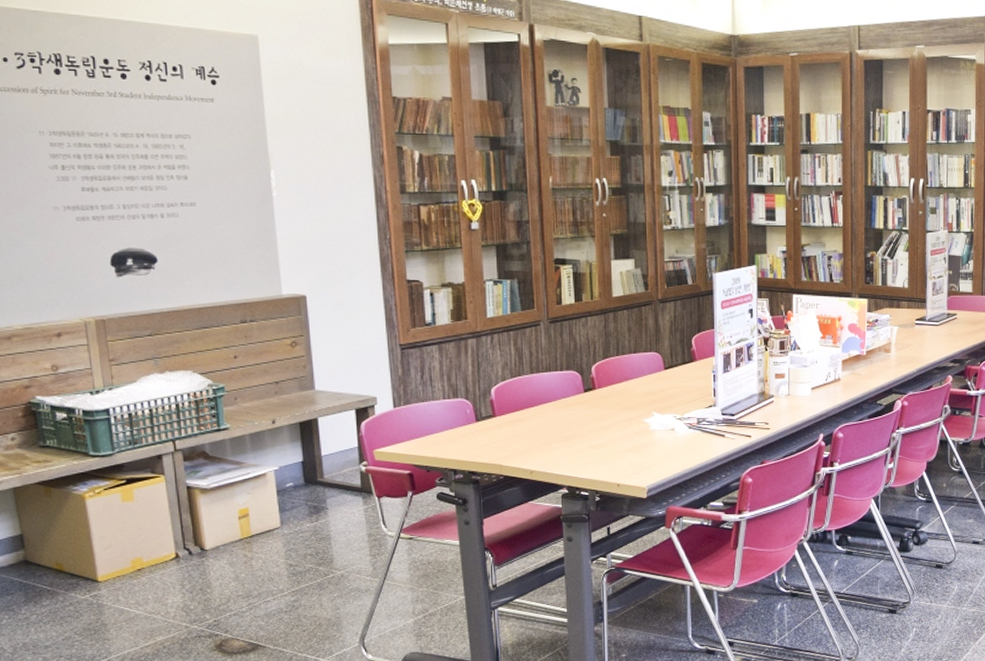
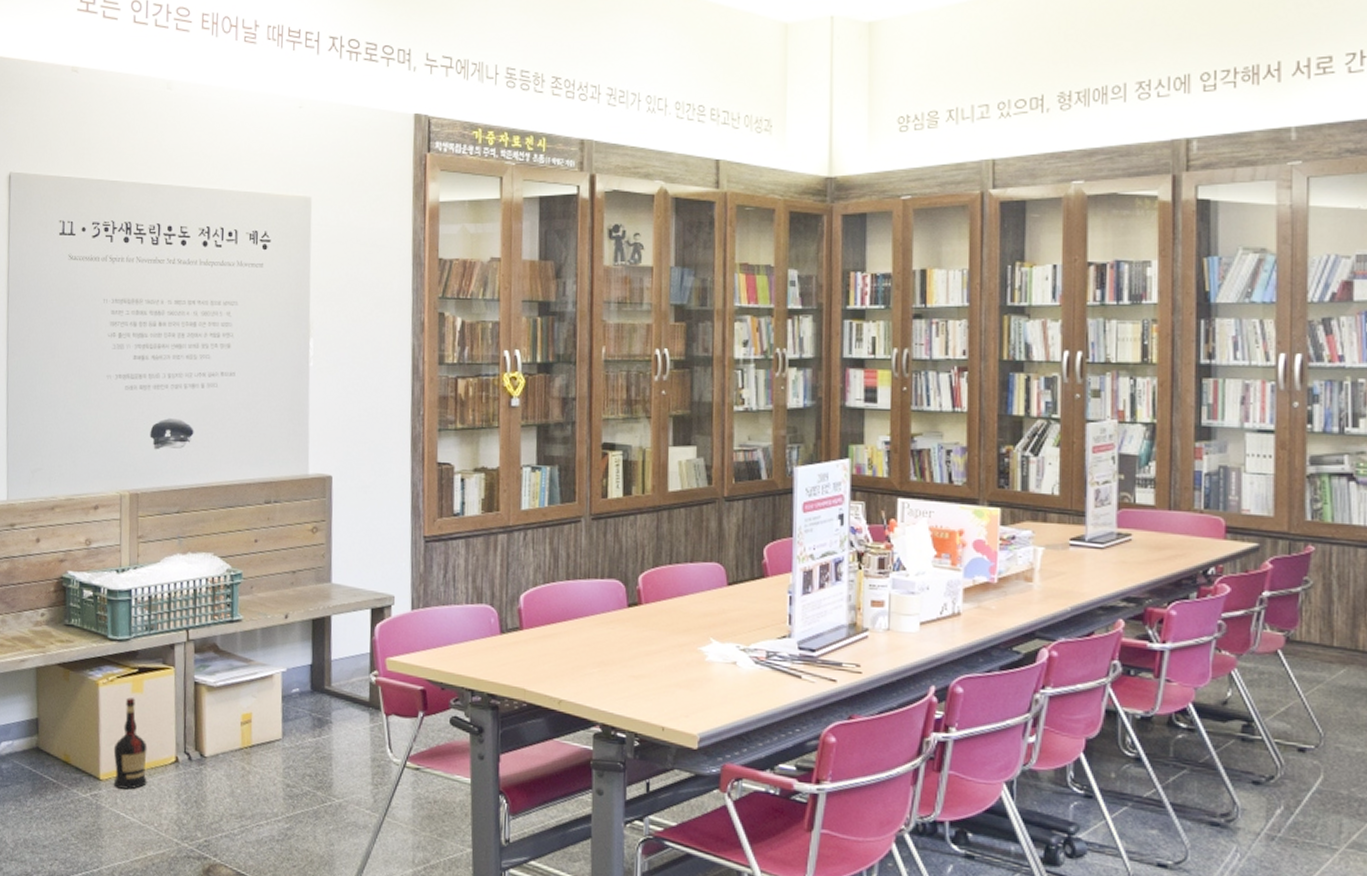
liquor: none [109,506,149,587] -> present [113,697,147,790]

